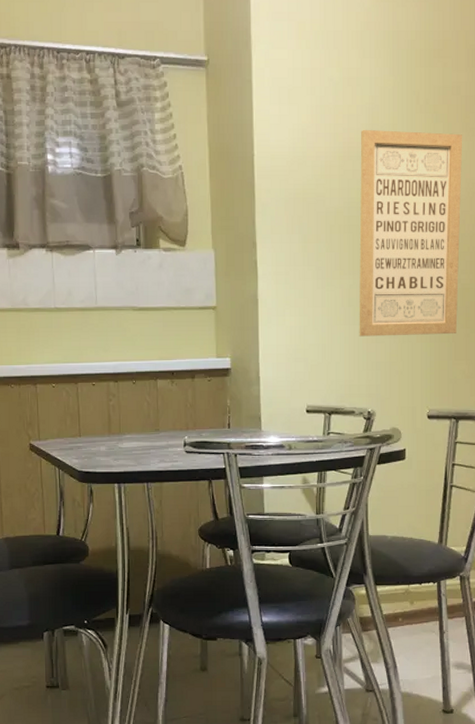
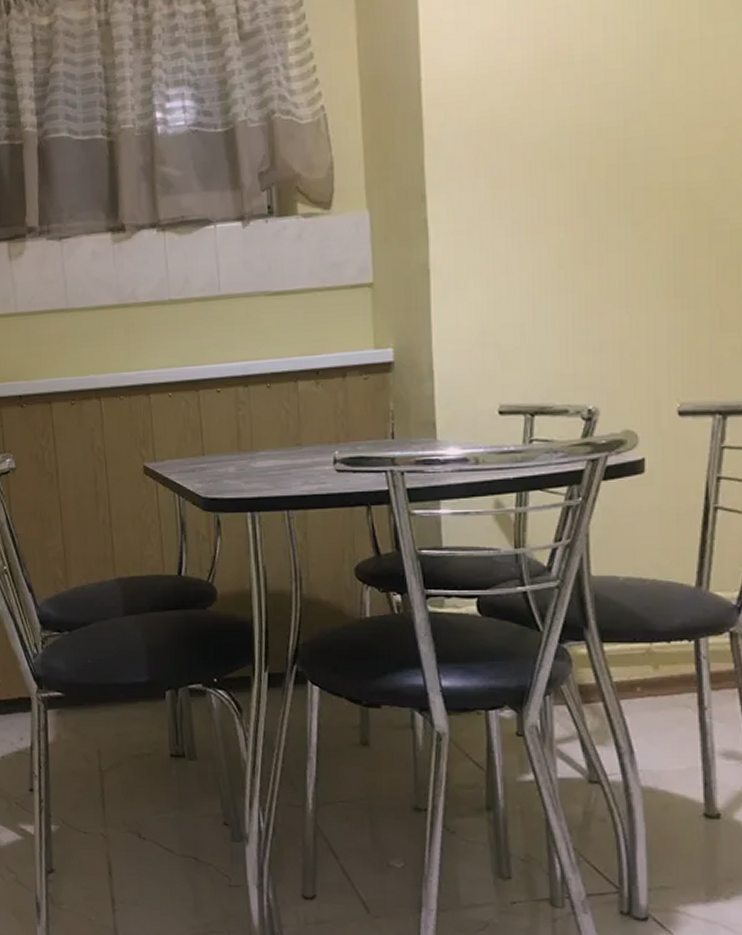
wall art: present [359,129,463,337] -> none [573,10,732,309]

